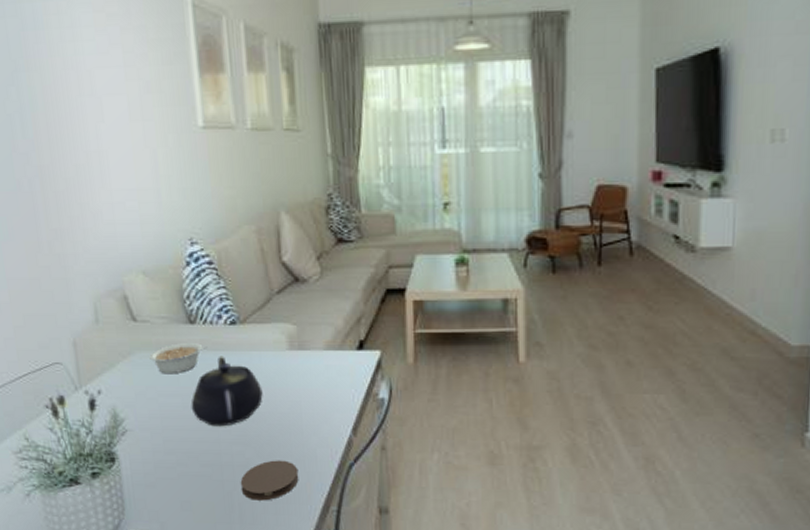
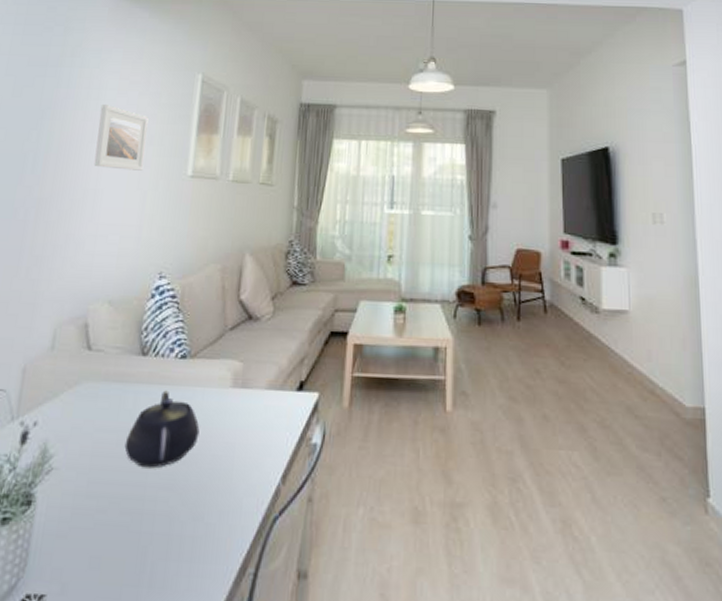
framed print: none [79,47,147,126] -> present [94,105,149,171]
legume: present [149,342,208,374] -> none [95,374,155,408]
coaster: present [240,460,299,501] -> none [157,509,221,559]

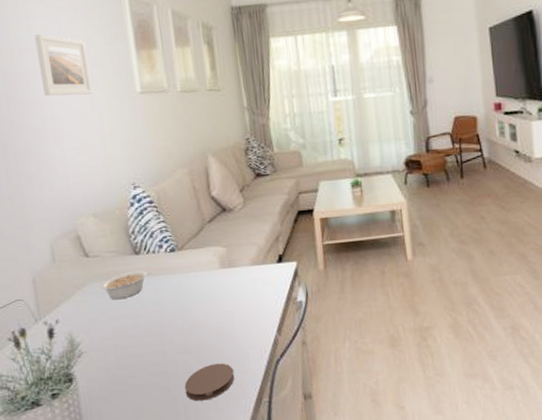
legume: none [95,374,155,408] -> present [101,270,152,300]
teapot: present [124,390,200,469] -> none [138,279,201,341]
coaster: none [157,509,221,559] -> present [184,363,235,401]

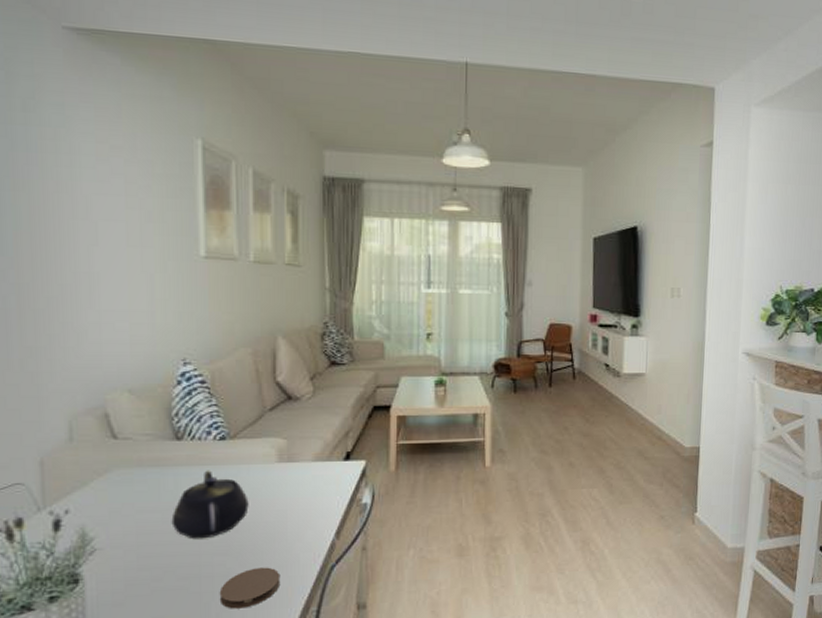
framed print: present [34,34,93,97] -> none [77,173,145,251]
legume: present [101,270,152,300] -> none [129,457,194,491]
teapot: none [138,279,201,341] -> present [171,470,249,539]

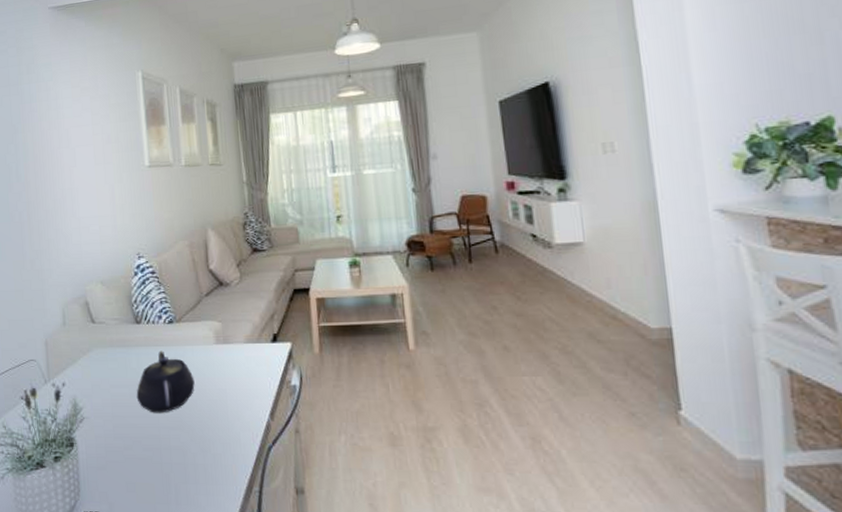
coaster: present [219,567,281,609] -> none [176,443,226,482]

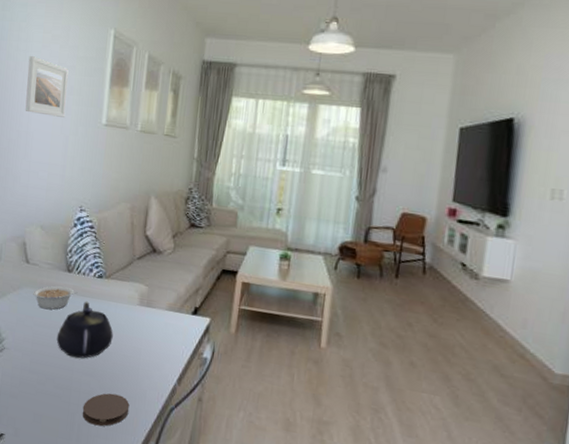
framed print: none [61,112,107,169] -> present [25,56,69,118]
legume: none [104,339,150,368] -> present [33,285,78,310]
coaster: none [176,443,226,482] -> present [82,393,130,427]

